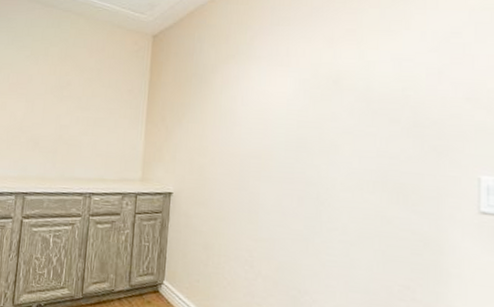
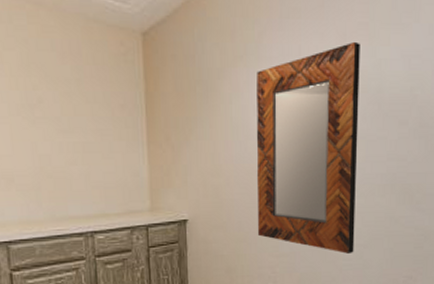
home mirror: none [238,45,348,249] -> present [256,41,360,254]

